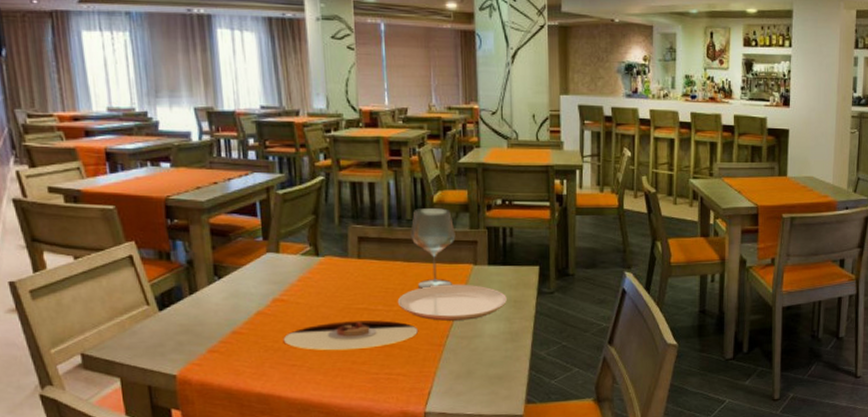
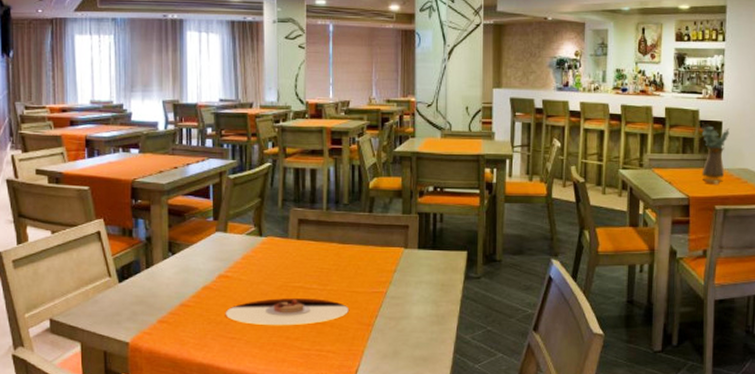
plate: present [397,284,507,321] -> none [331,266,435,301]
wine glass: present [410,207,456,289] -> none [346,193,388,270]
vase: none [769,131,796,194] -> present [701,123,730,186]

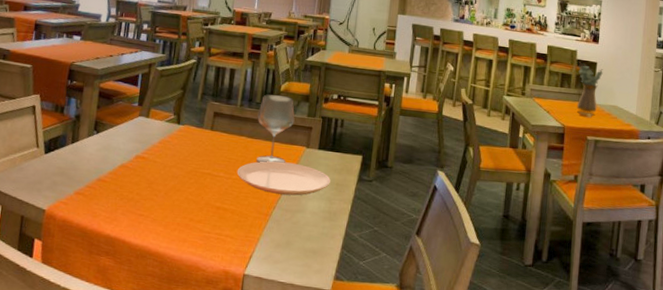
plate: present [225,298,349,325] -> none [137,181,250,209]
plate: none [331,266,435,301] -> present [237,161,331,196]
wine glass: none [346,193,388,270] -> present [257,94,295,163]

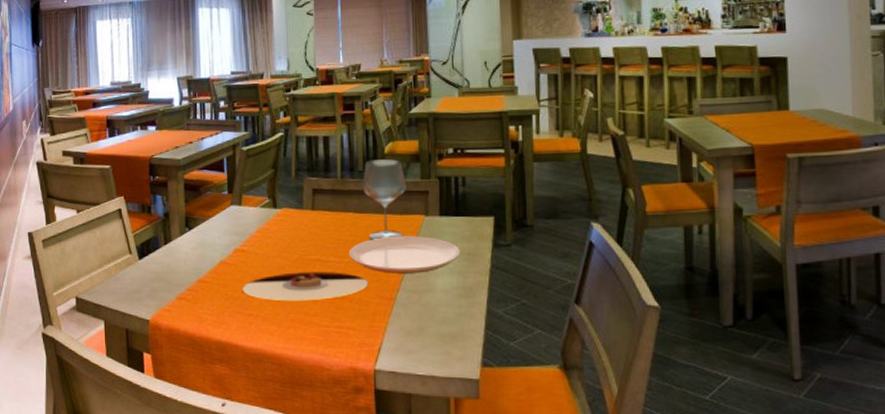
plate: none [137,181,250,209] -> present [242,272,368,300]
vase: present [576,62,603,119] -> none [761,60,798,131]

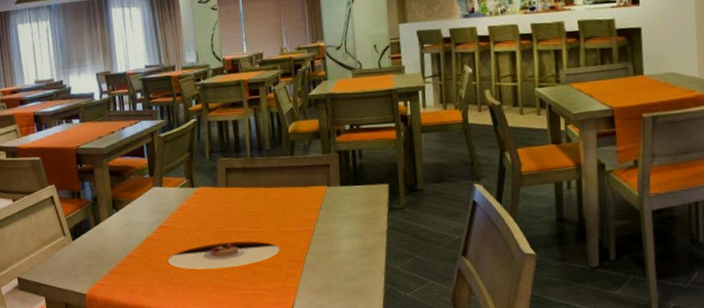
plate: present [348,235,460,274] -> none [261,204,360,240]
wine glass: present [362,158,407,240] -> none [270,137,310,211]

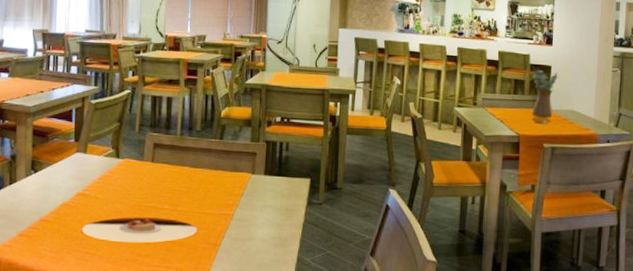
vase: none [619,31,650,94] -> present [531,67,558,125]

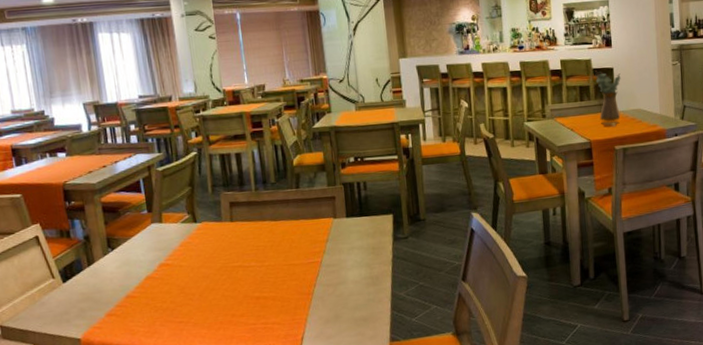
plate: present [81,217,197,243] -> none [170,275,288,307]

